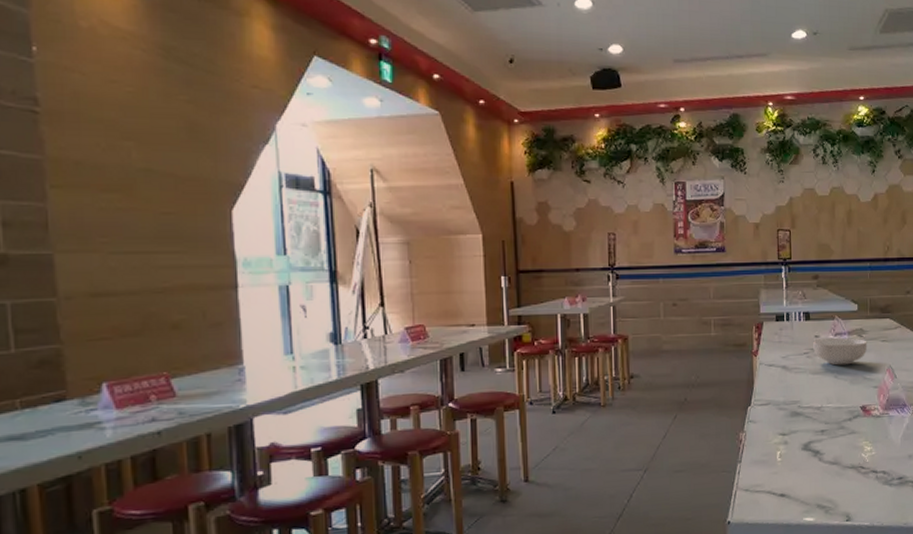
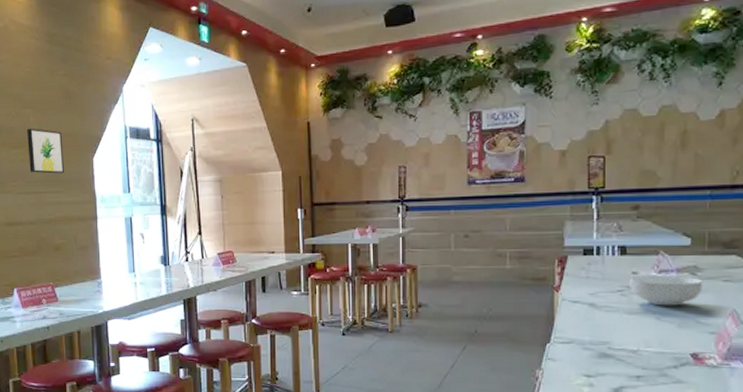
wall art: none [127,166,187,228] -> present [27,128,64,174]

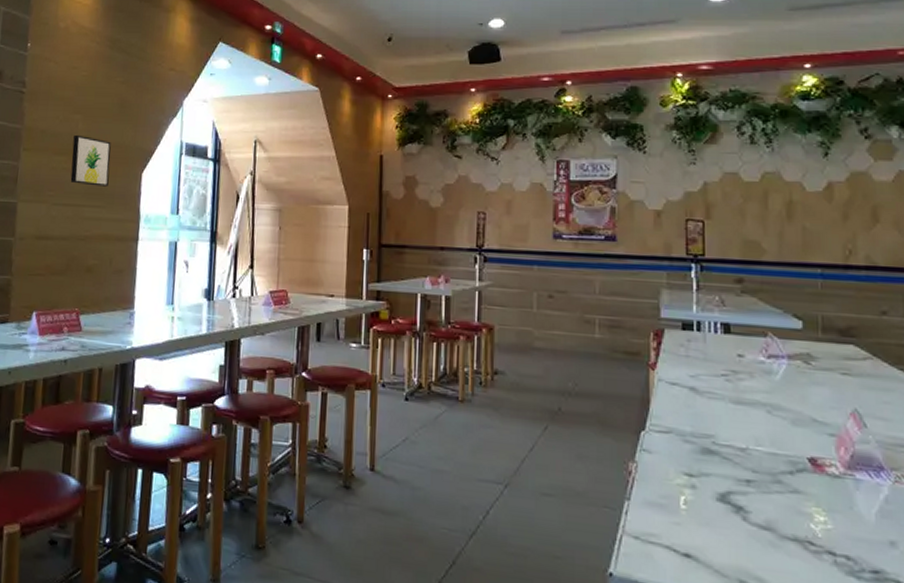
cereal bowl: present [630,275,703,306] -> none [735,359,819,399]

